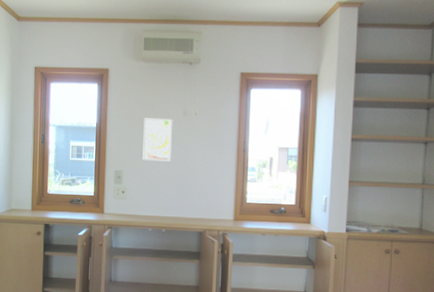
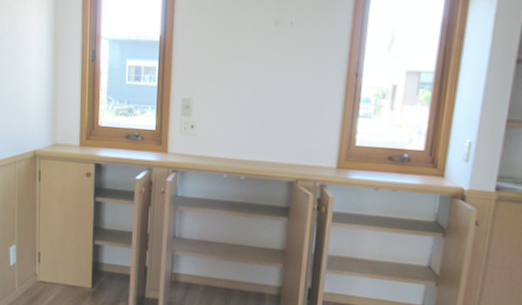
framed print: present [142,118,172,161] -> none [218,29,259,88]

